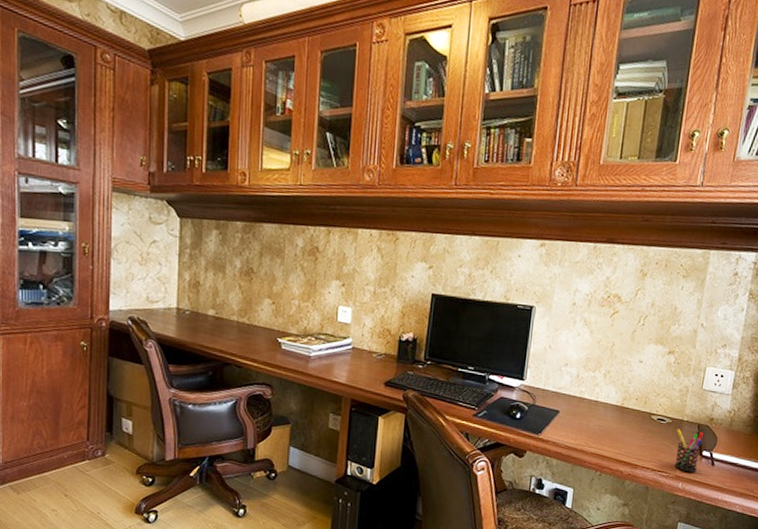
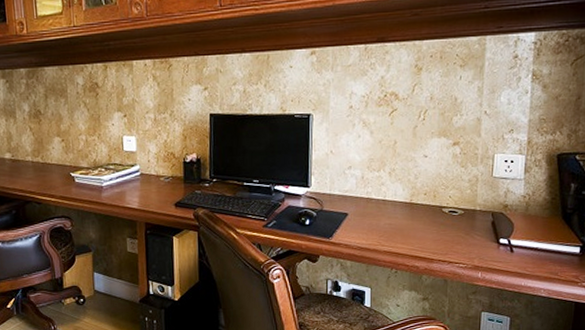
pen holder: present [675,429,703,473] -> none [470,219,499,262]

